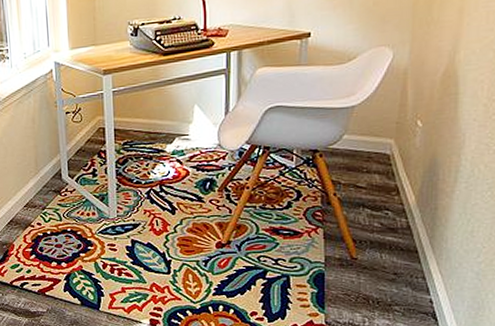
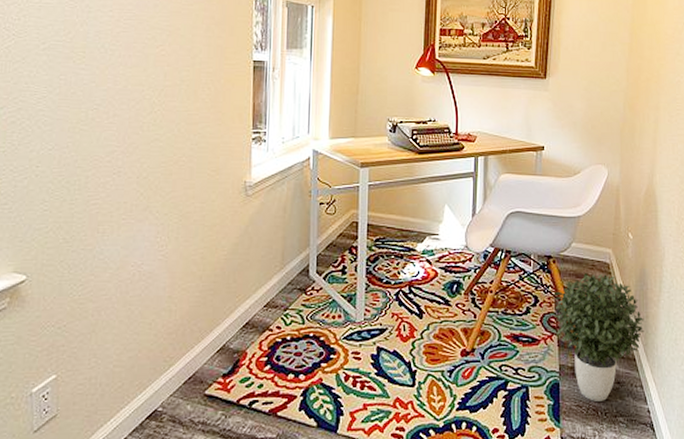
potted plant: none [319,166,432,291] -> present [553,273,645,401]

